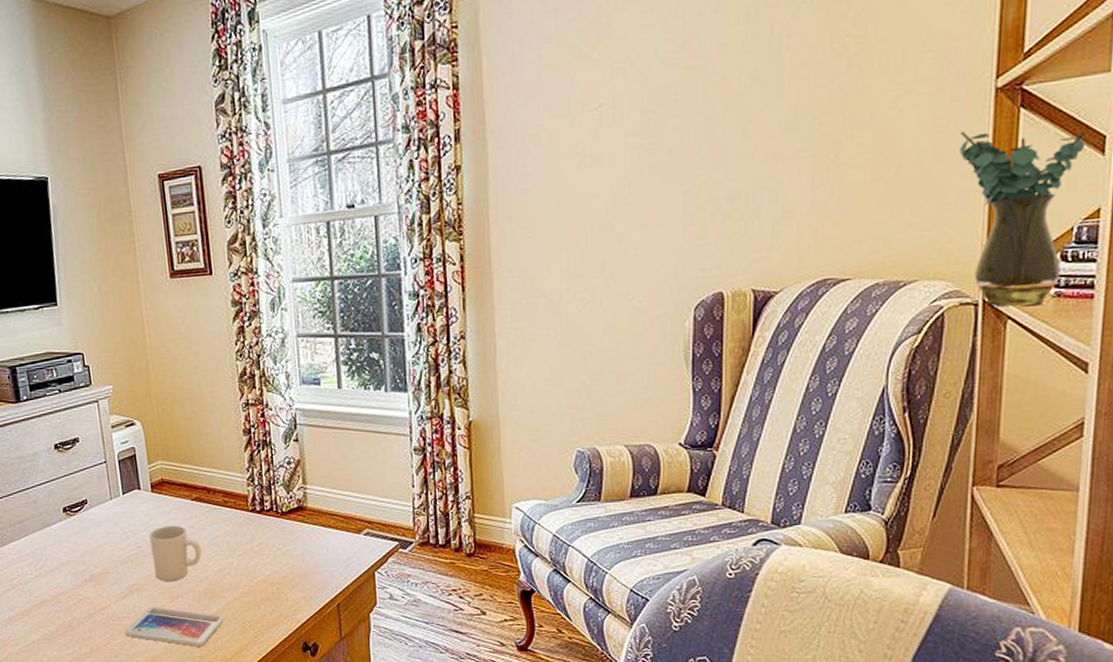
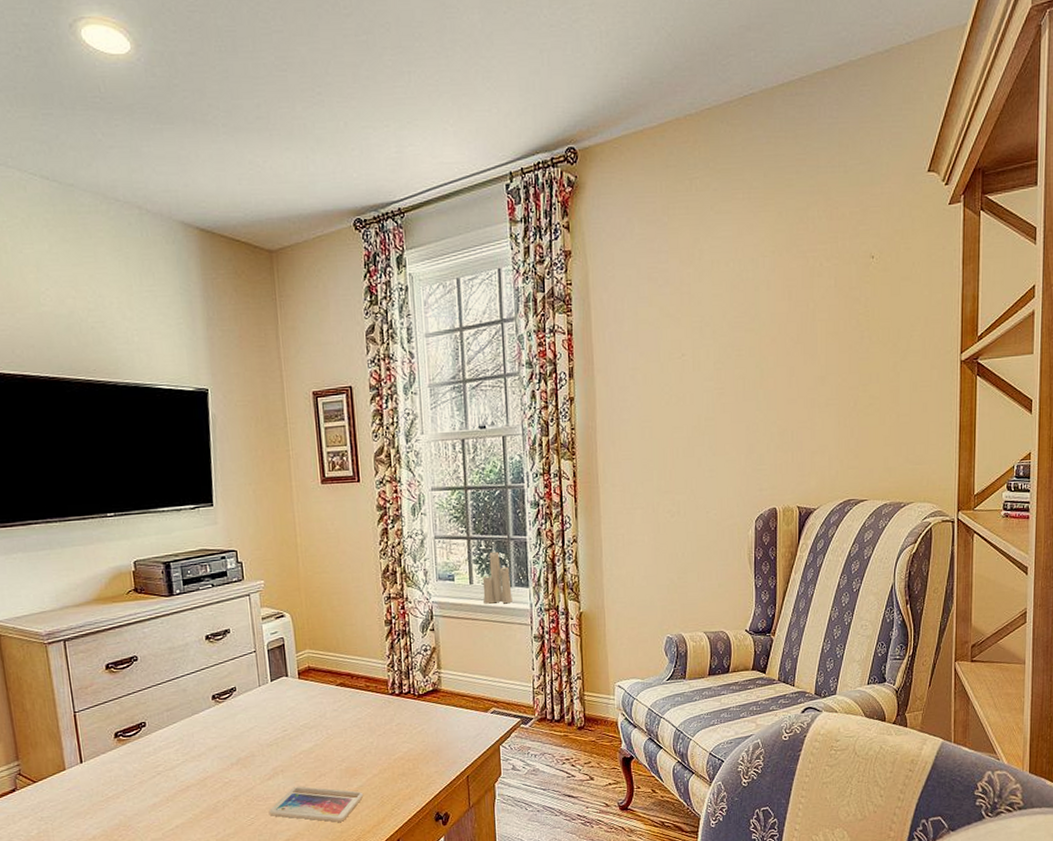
mug: present [149,525,202,581] -> none [295,709,345,762]
candle: none [353,349,388,411] -> present [482,550,513,604]
vase: present [960,131,1087,307] -> none [938,391,1020,524]

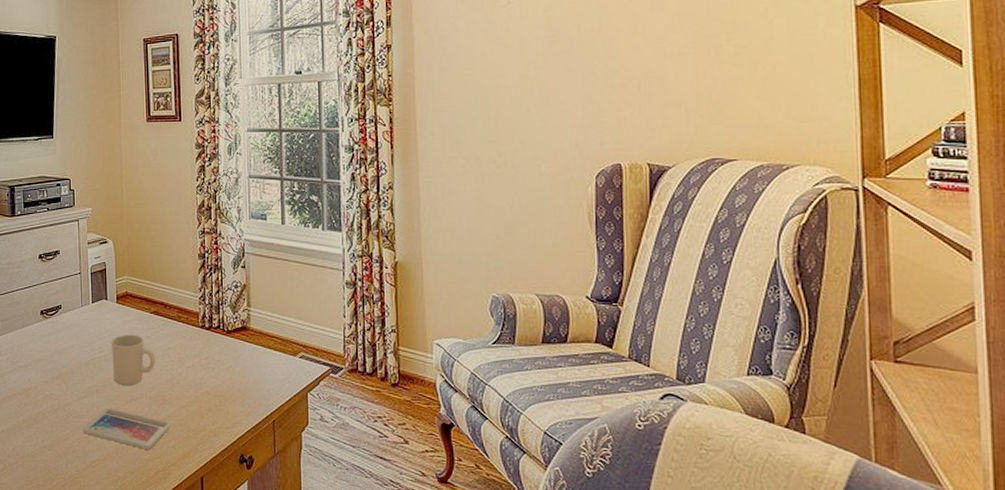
mug: none [295,709,345,762] -> present [112,334,156,385]
candle: present [482,550,513,604] -> none [294,192,324,247]

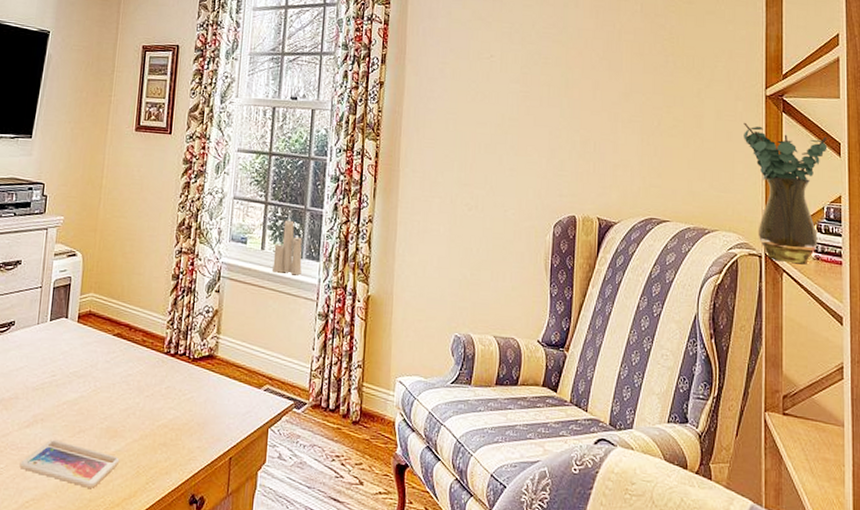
mug: present [112,334,156,385] -> none [63,357,113,415]
candle: none [294,192,324,247] -> present [272,219,302,276]
vase: none [827,39,944,195] -> present [744,122,828,265]

